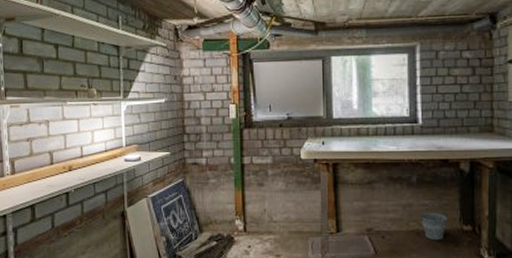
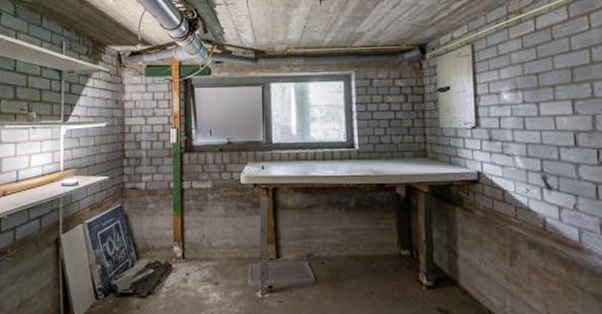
bucket: present [419,203,448,241] -> none [358,228,386,266]

